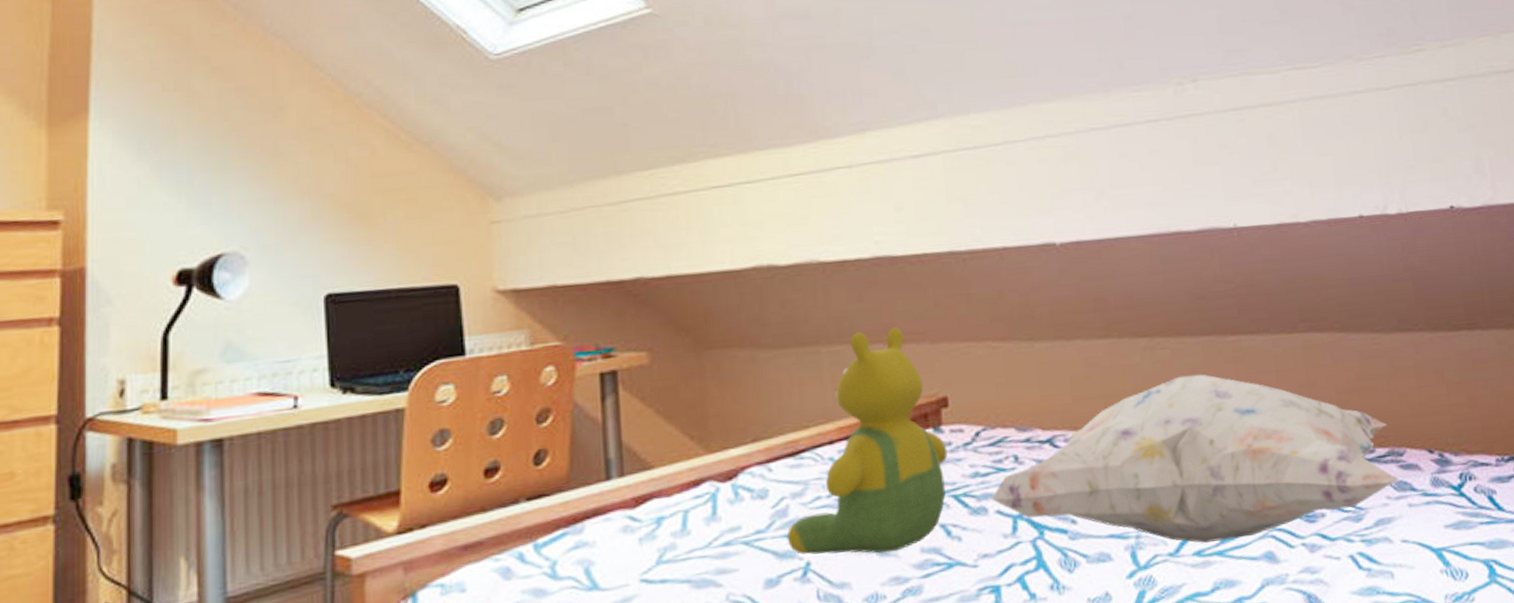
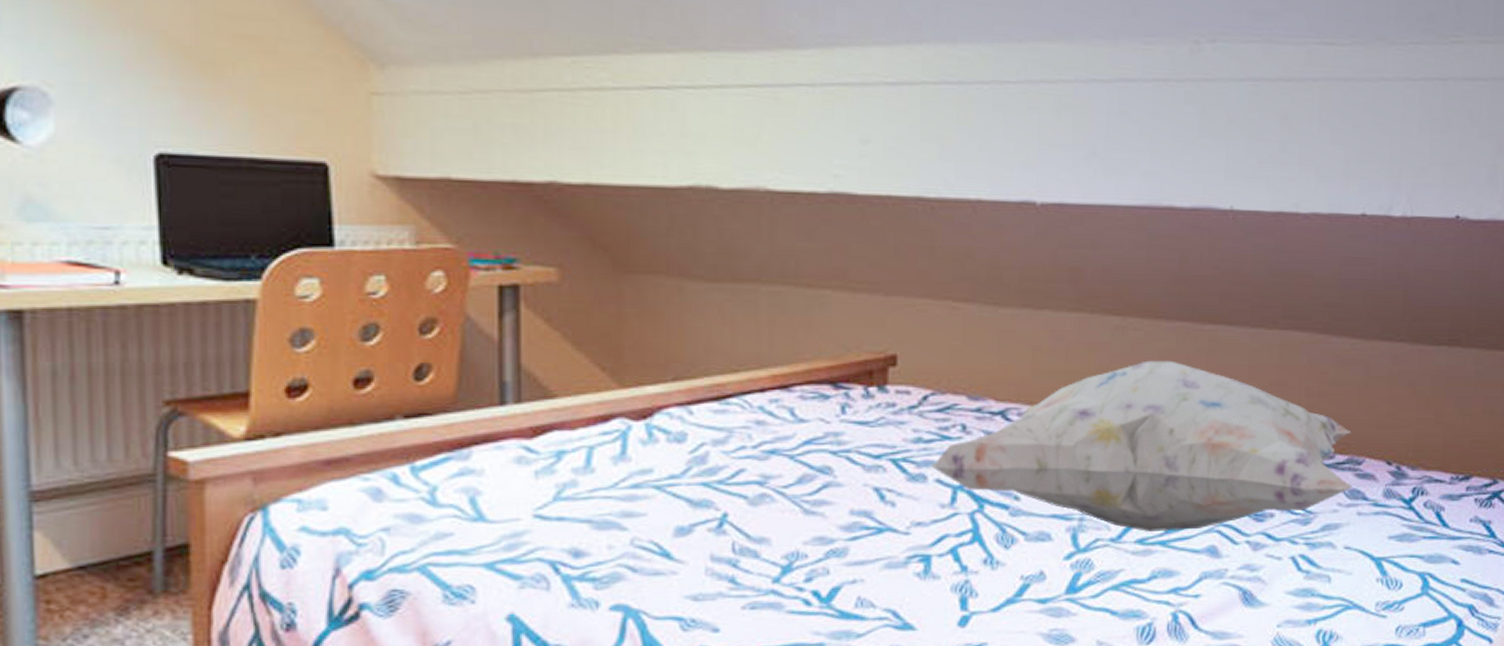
teddy bear: present [787,327,948,556] -> none [705,273,890,512]

